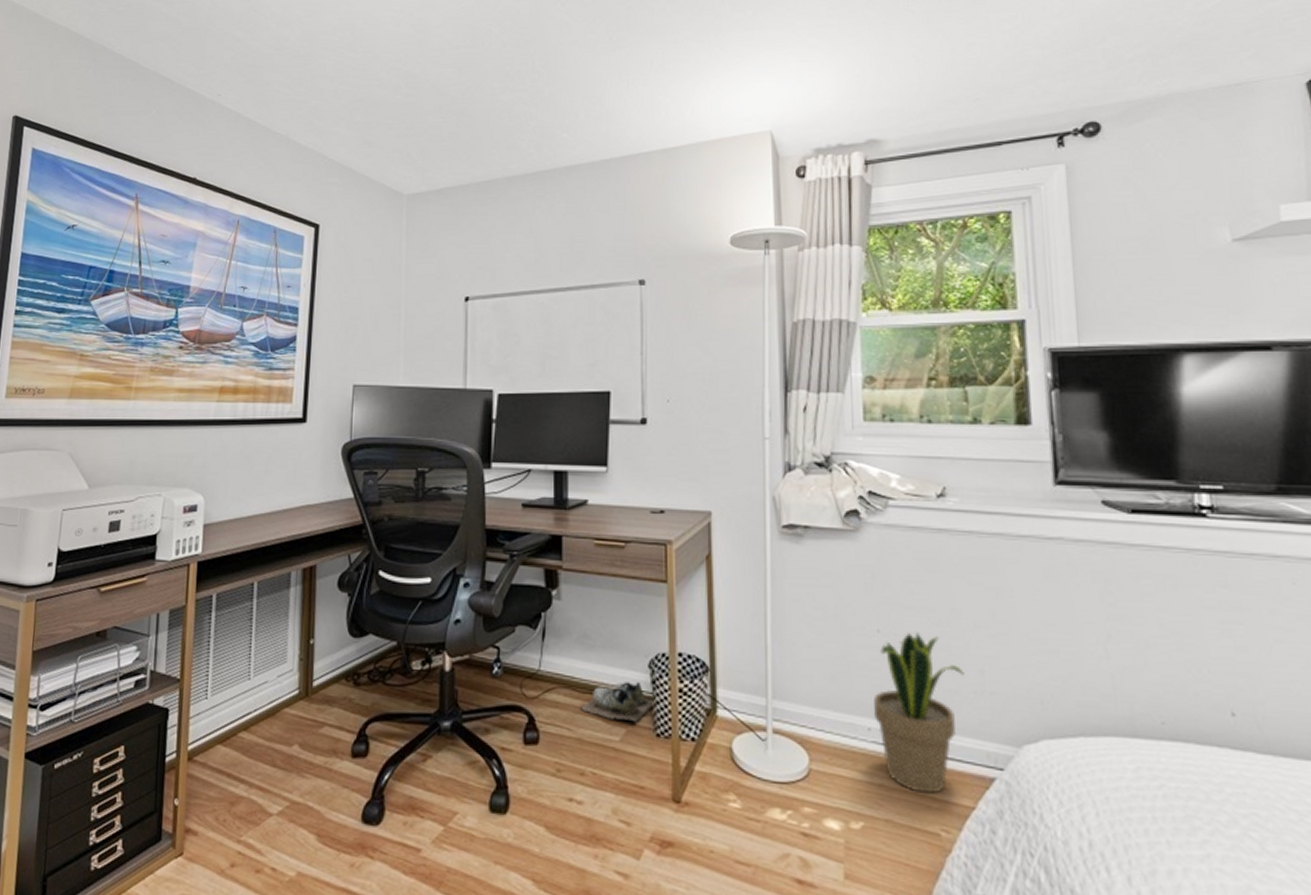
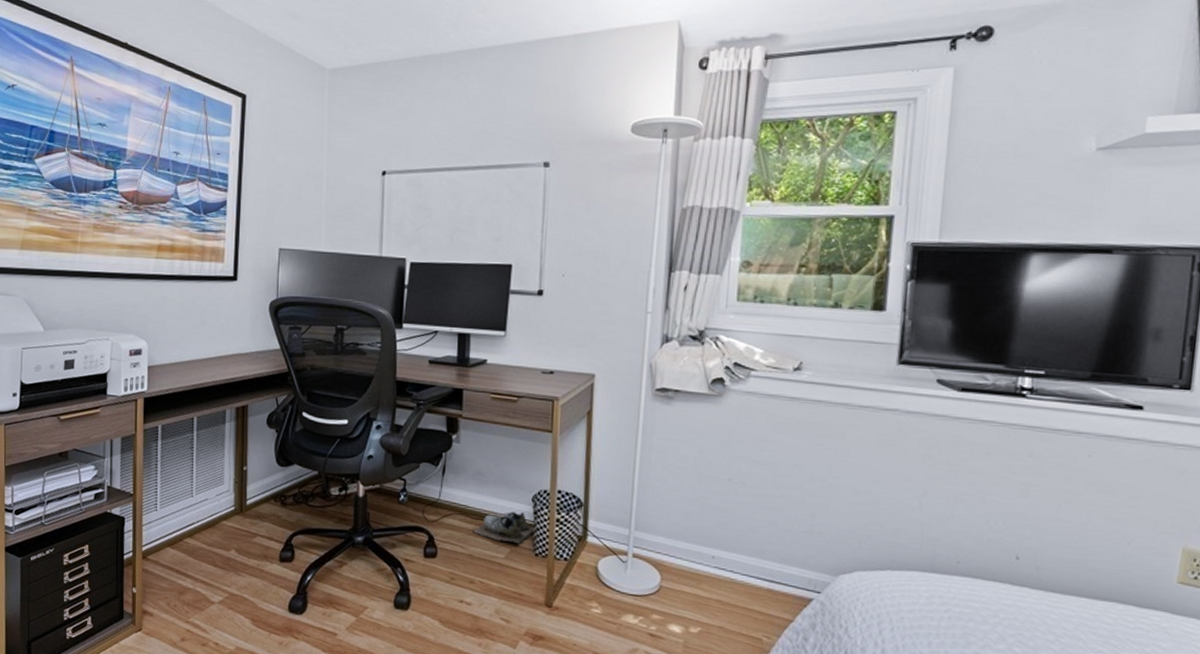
potted plant: present [874,632,964,794] -> none [719,482,798,609]

